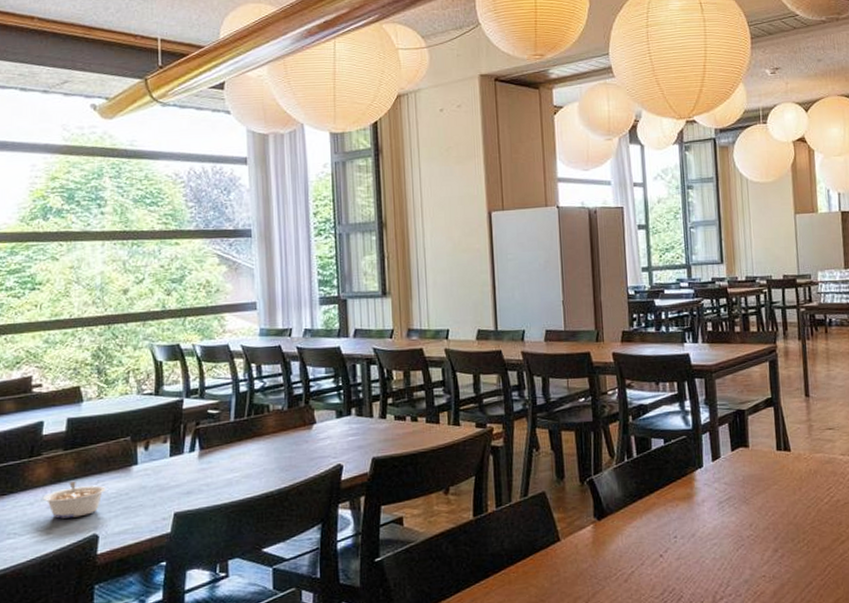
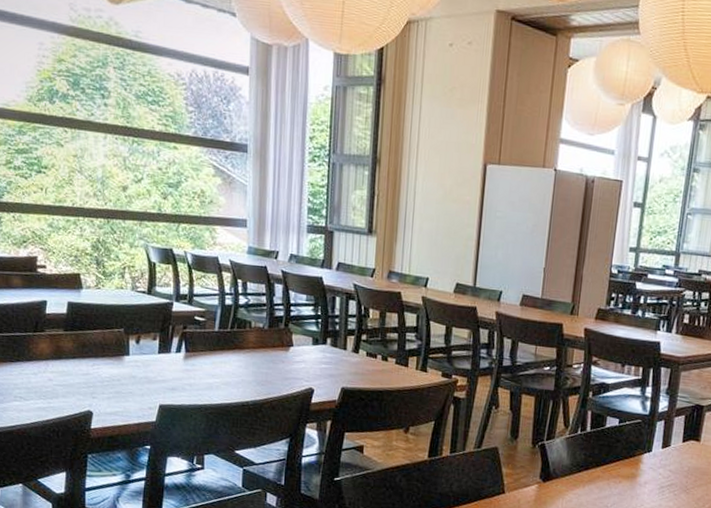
legume: present [42,481,107,519] -> none [44,360,102,393]

